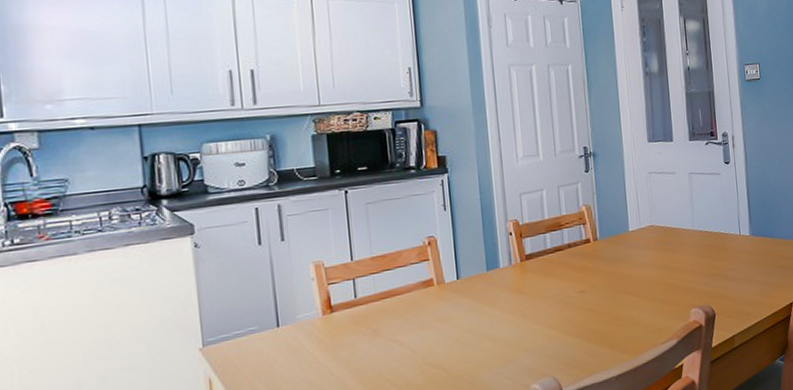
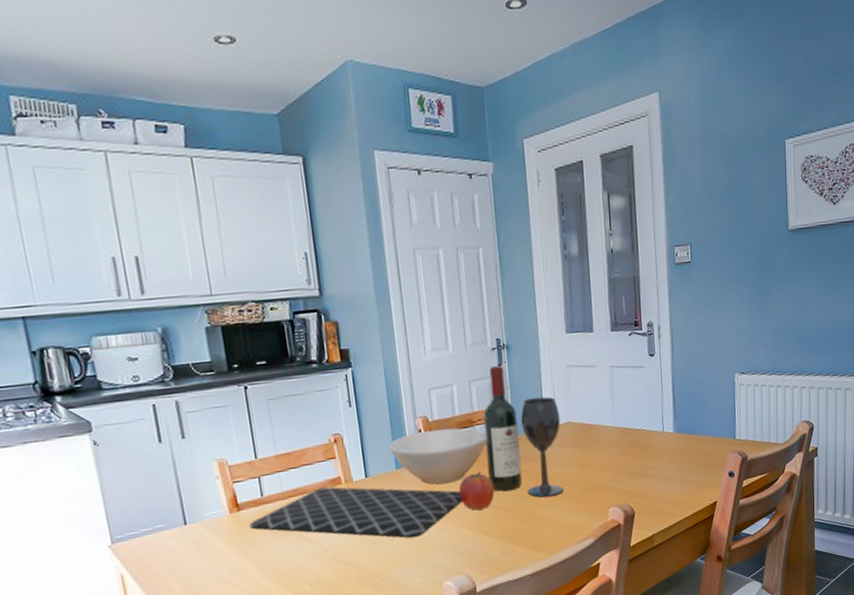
placemat: none [341,288,550,339] -> present [249,486,463,538]
bowl: none [480,231,574,286] -> present [388,428,487,485]
fruit: none [546,273,581,312] -> present [458,472,495,511]
wine bottle: none [570,172,608,293] -> present [483,365,523,491]
wine glass: none [606,201,647,299] -> present [520,396,563,497]

